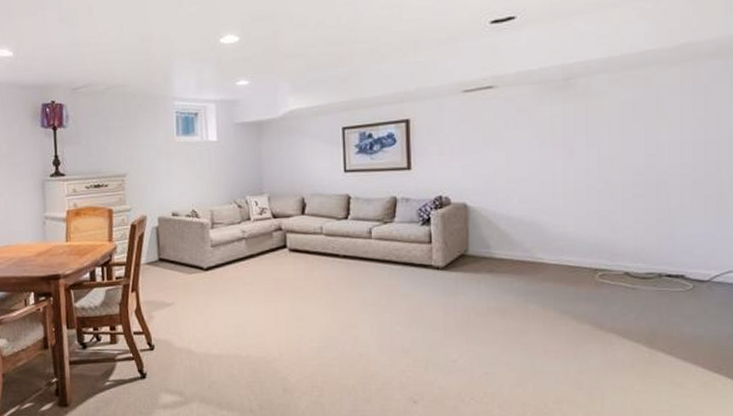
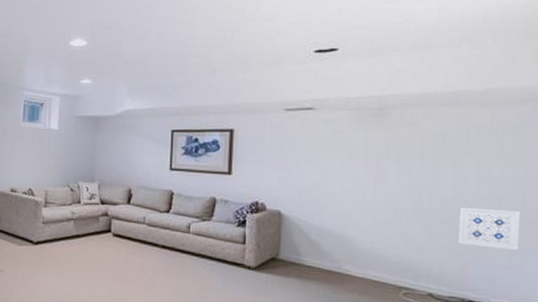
wall art: none [652,175,715,217] -> present [458,207,521,250]

